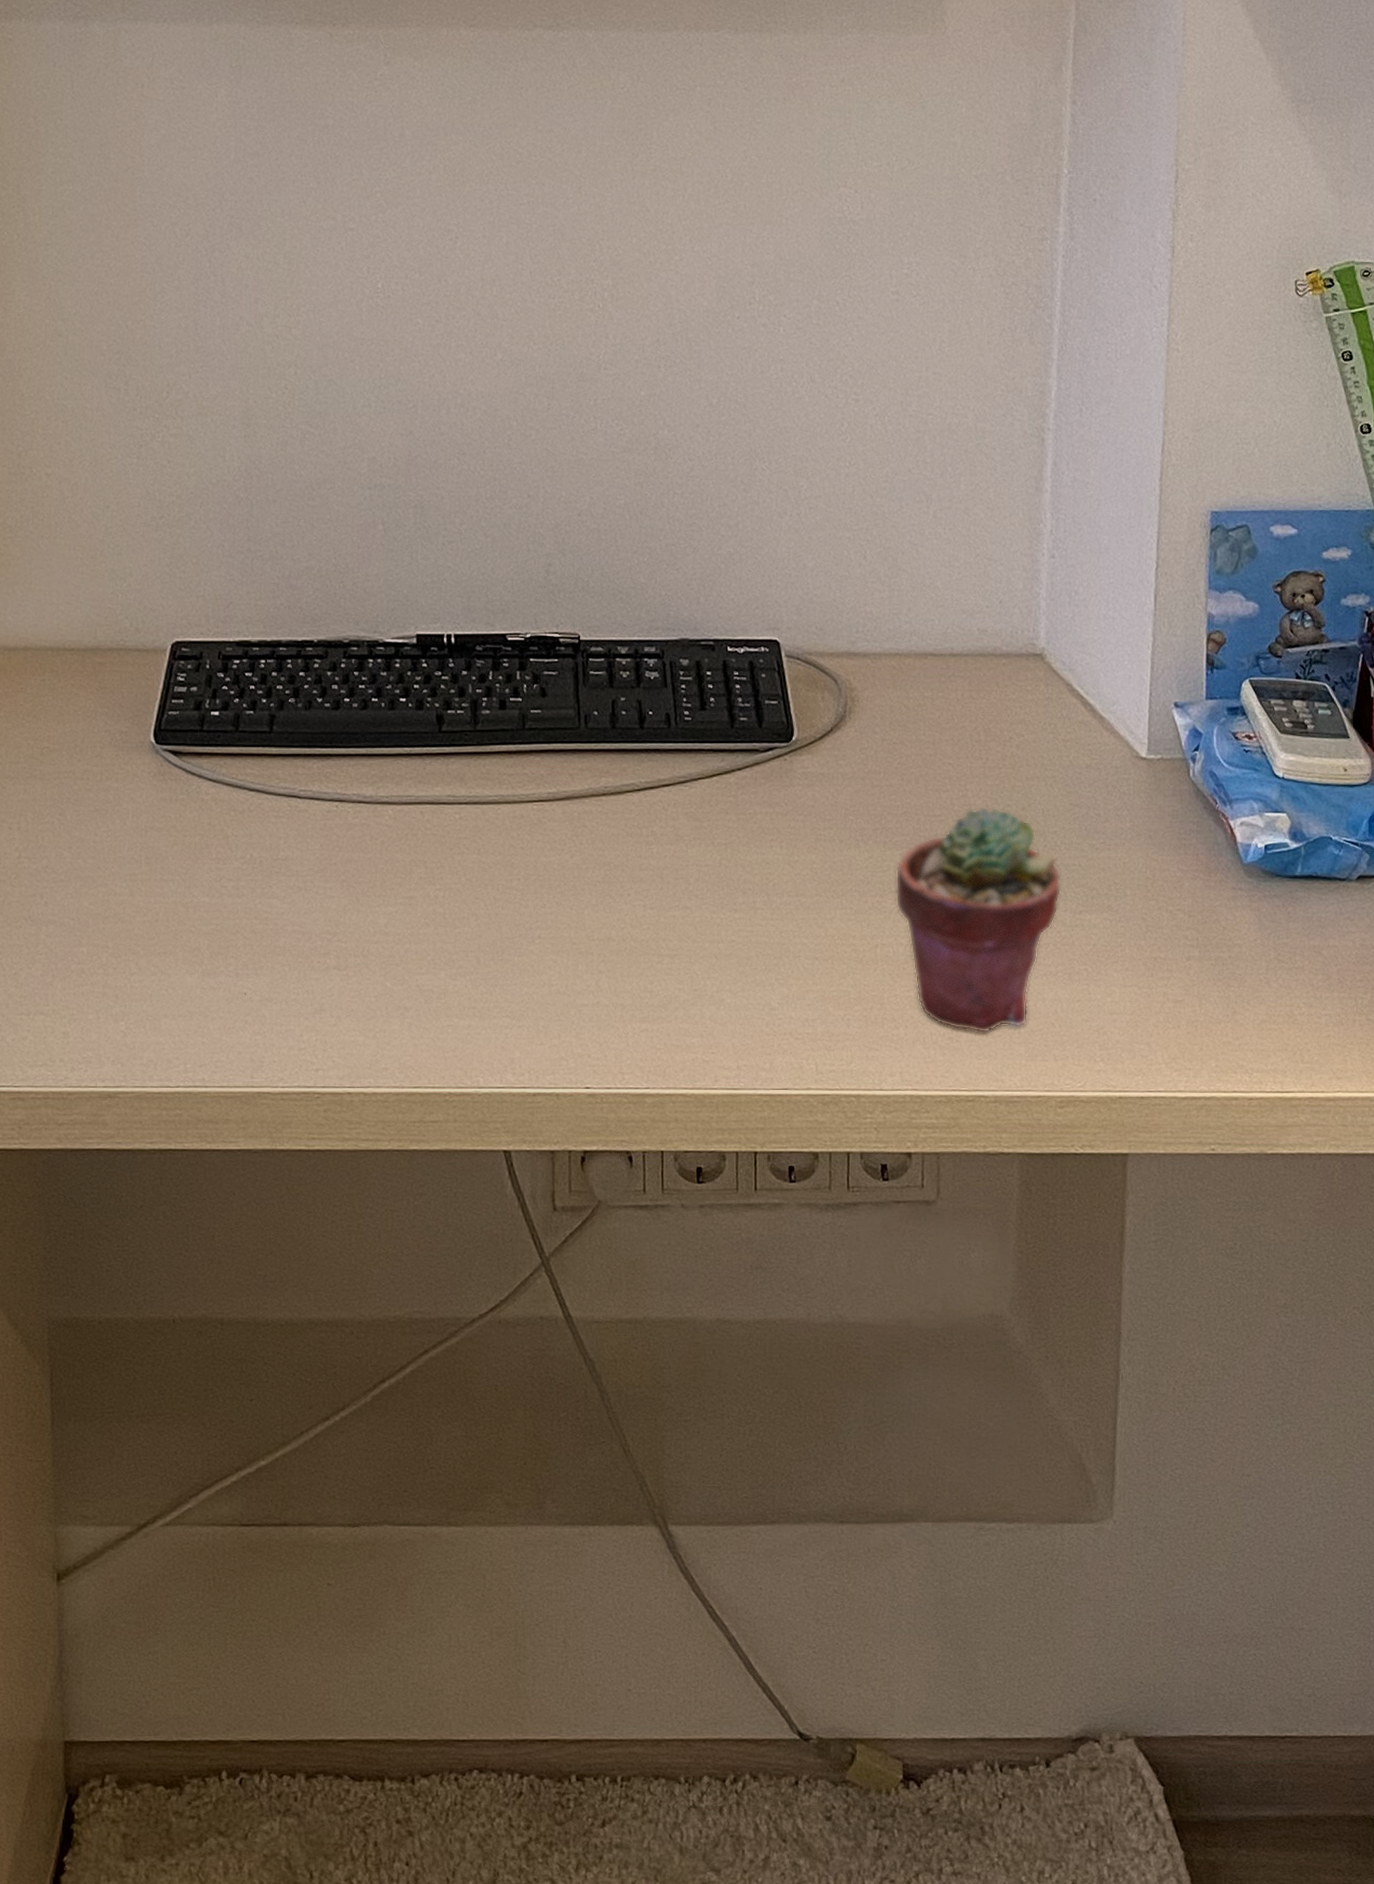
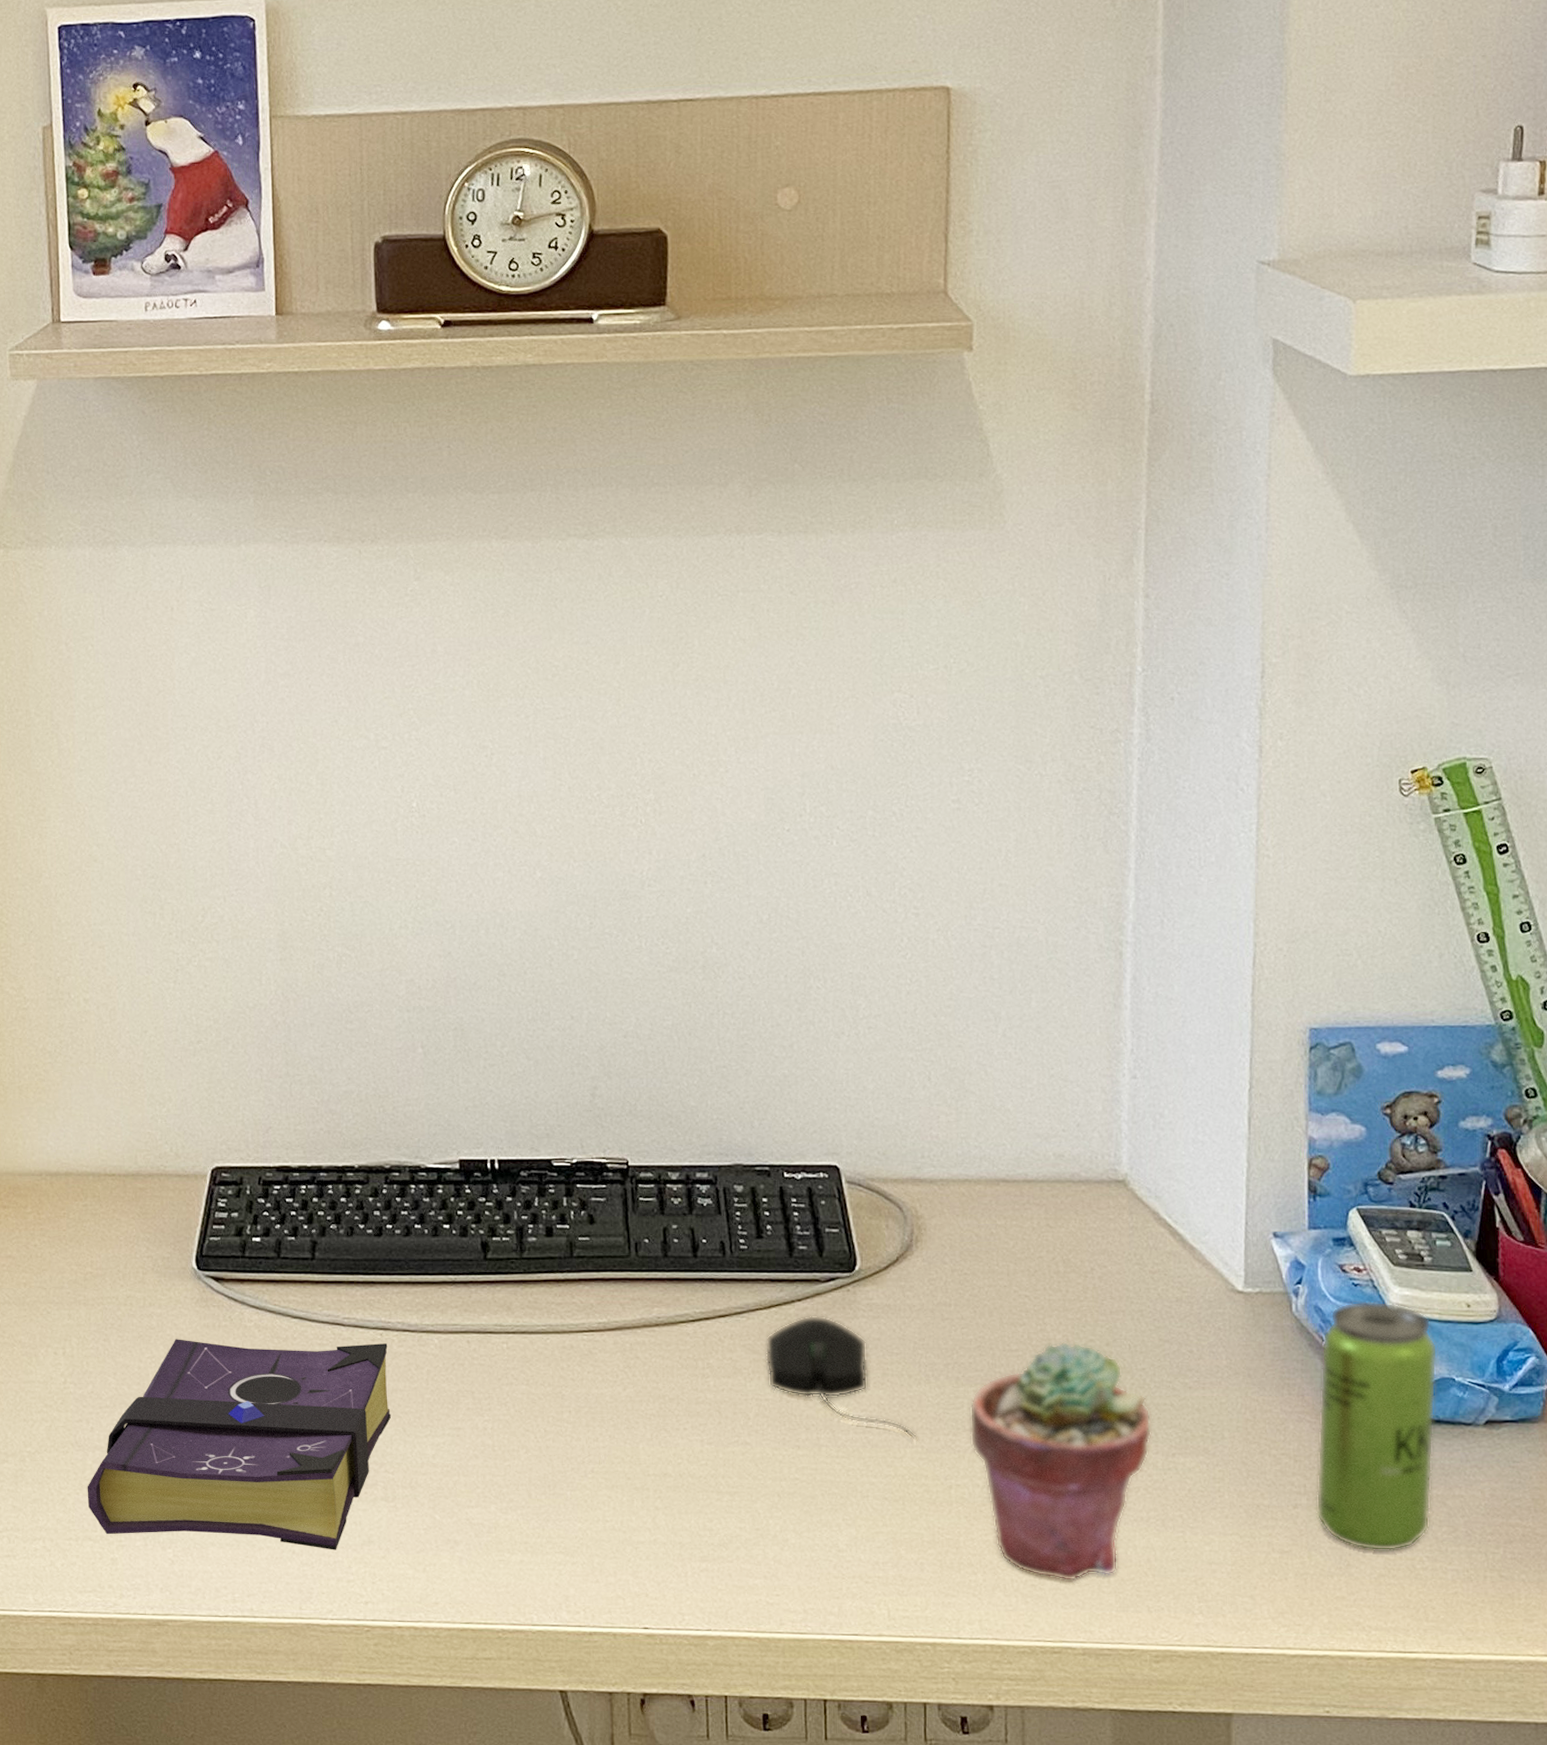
book: none [39,812,345,1019] -> present [87,1339,391,1550]
computer mouse: none [706,784,847,902] -> present [765,1315,918,1440]
beverage can: none [1207,766,1317,999] -> present [1316,1301,1438,1551]

